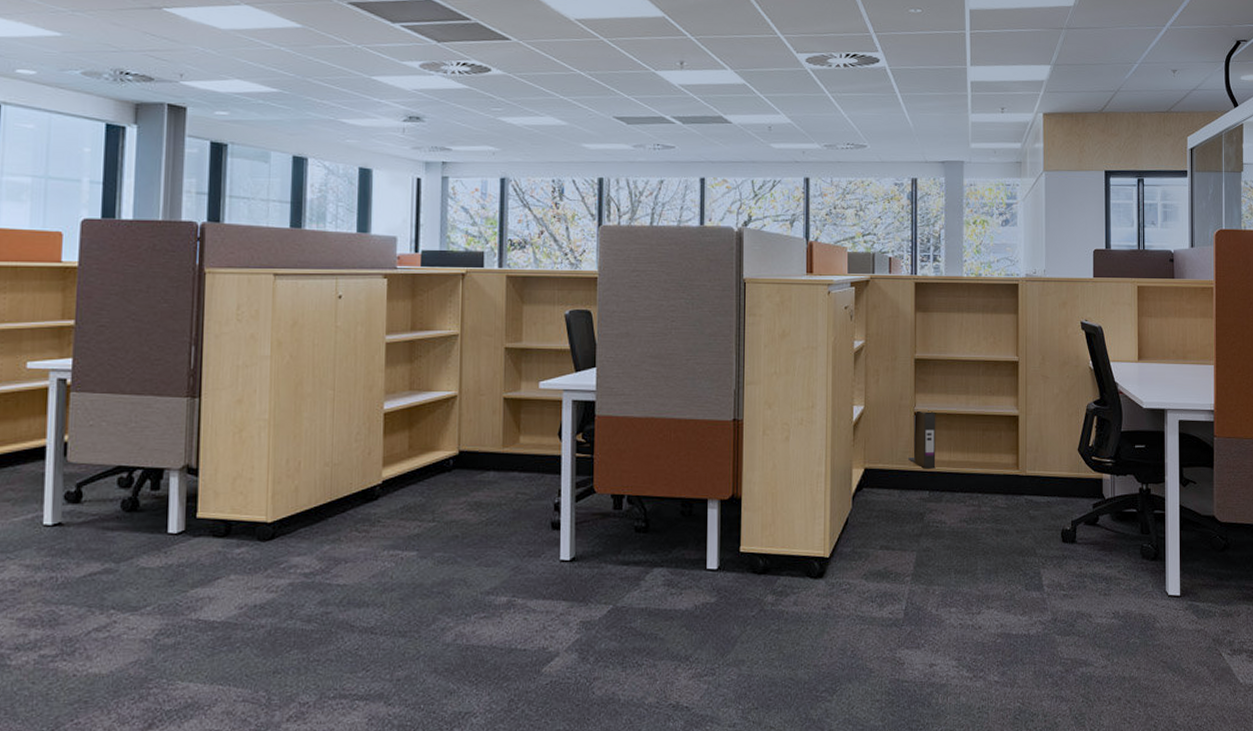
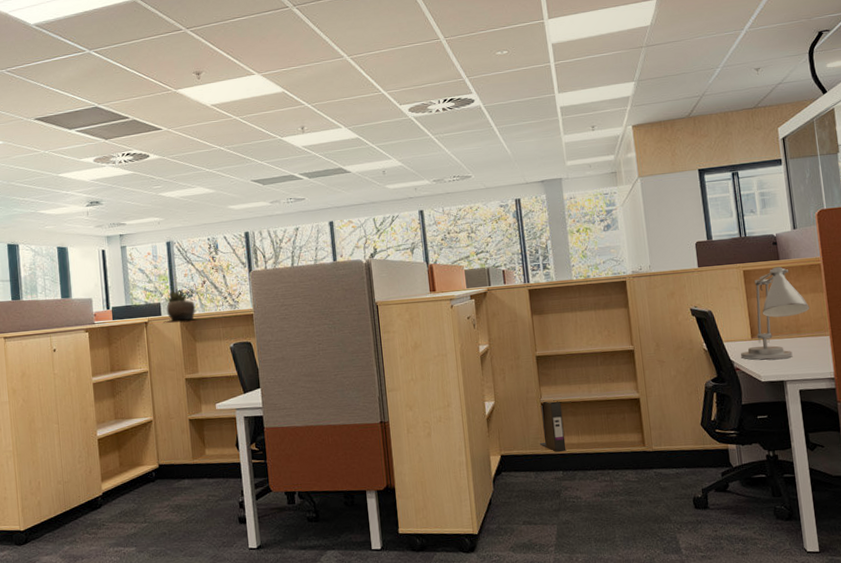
succulent plant: none [484,235,530,279] -> present [163,288,199,323]
desk lamp: none [1125,286,1198,386] -> present [740,266,810,360]

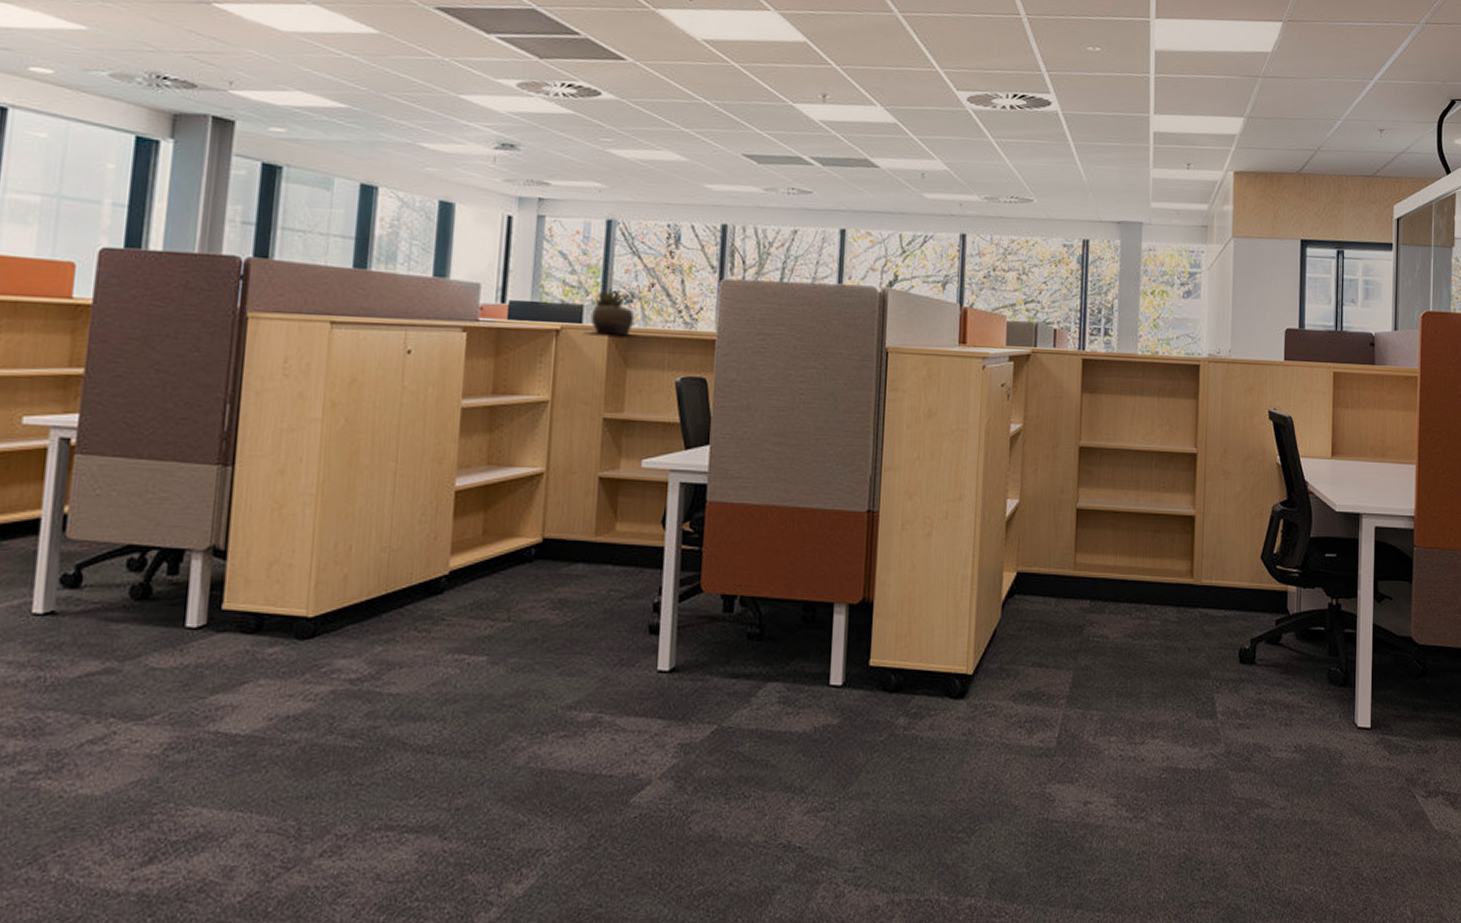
binder: present [540,400,566,452] -> none [1068,505,1101,575]
desk lamp: present [740,266,810,360] -> none [1316,373,1399,487]

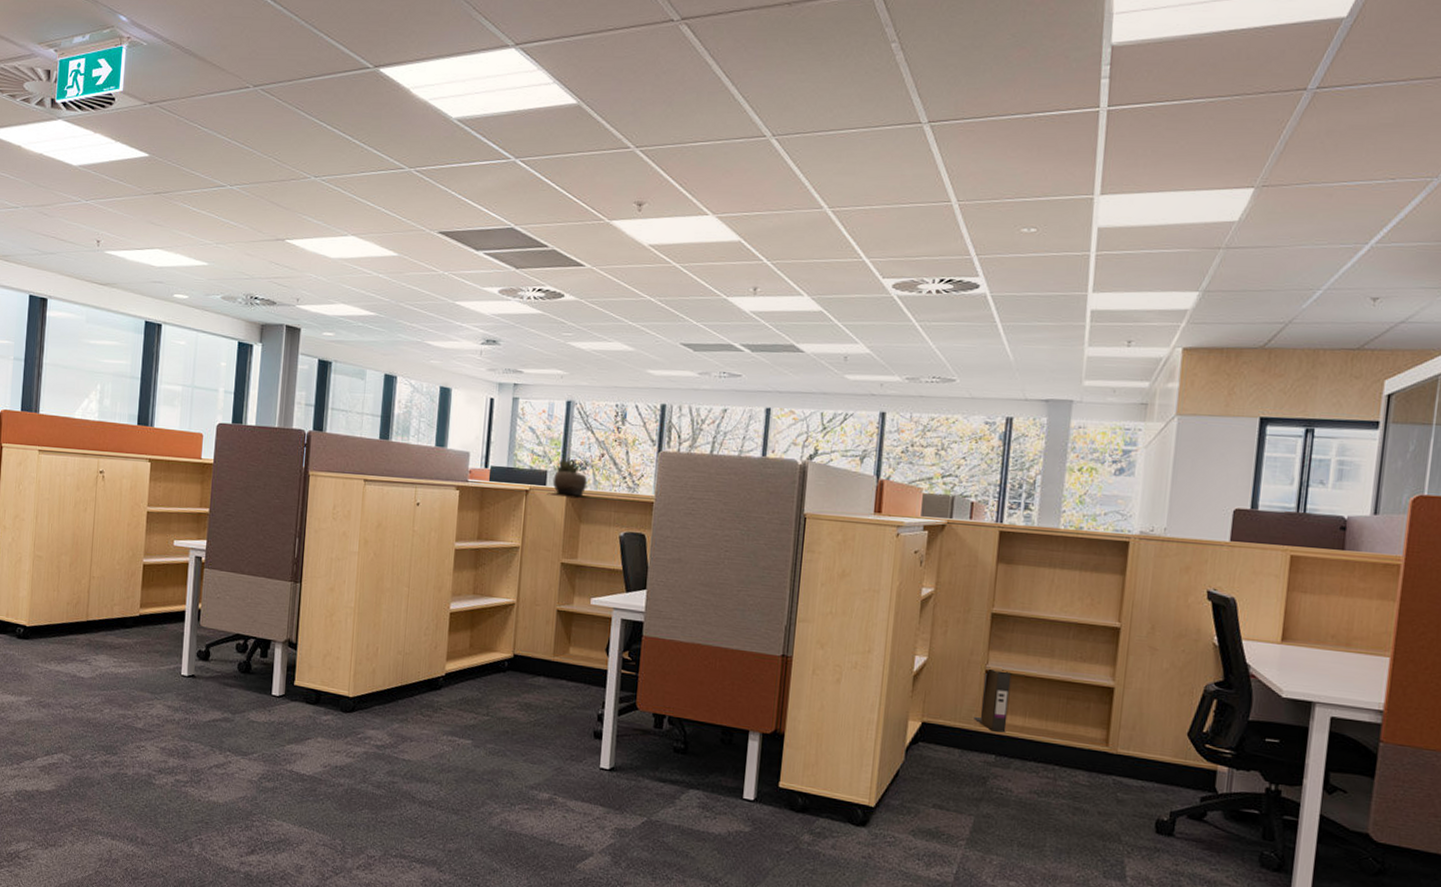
binder: none [1068,505,1101,575] -> present [974,667,1012,733]

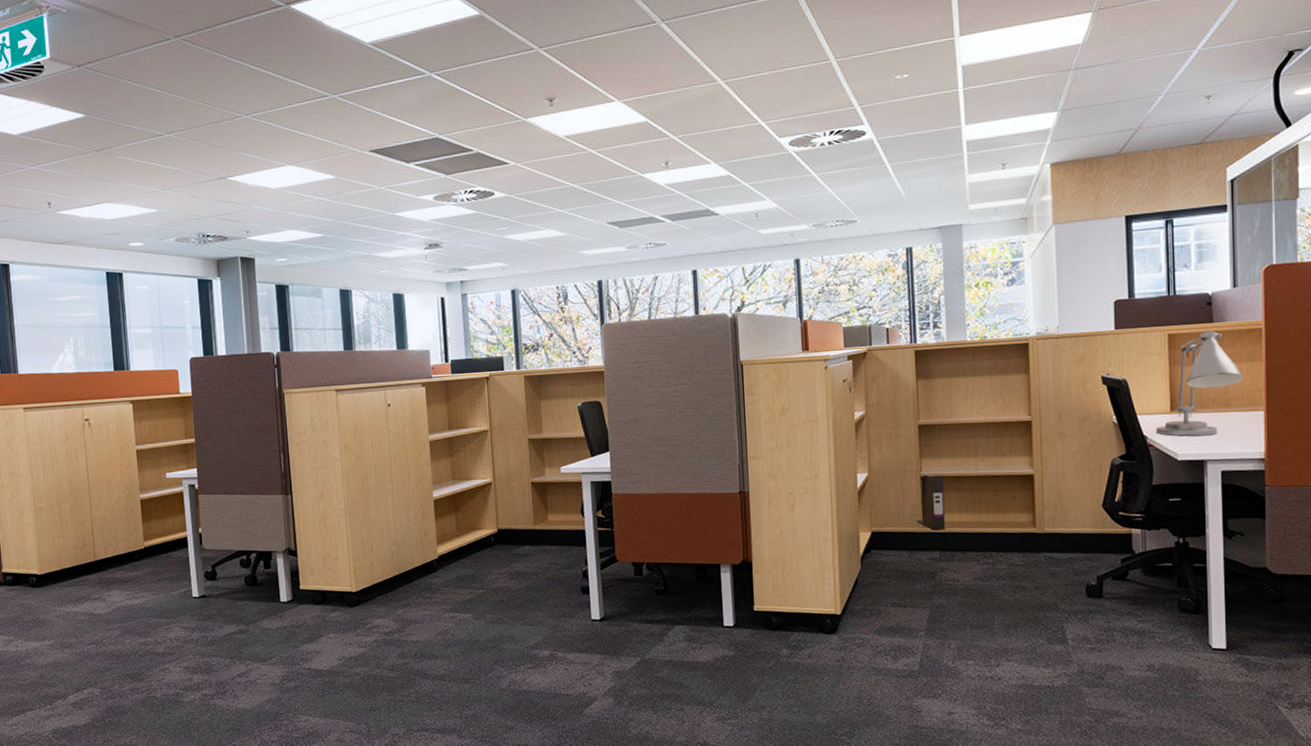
succulent plant: present [546,456,589,499] -> none [505,341,545,379]
desk lamp: none [1260,558,1371,675] -> present [1155,330,1243,436]

